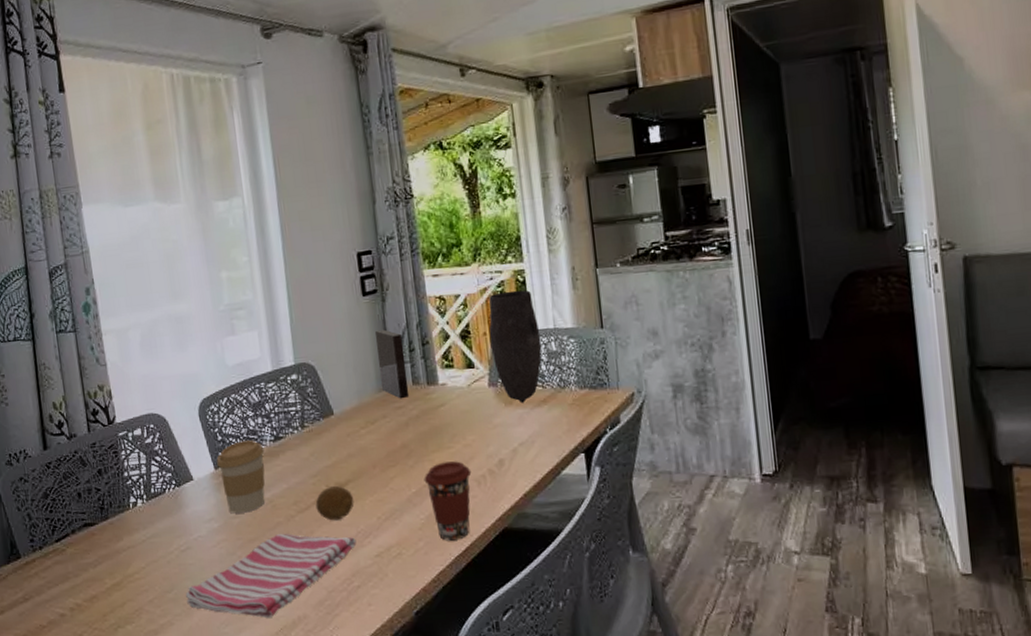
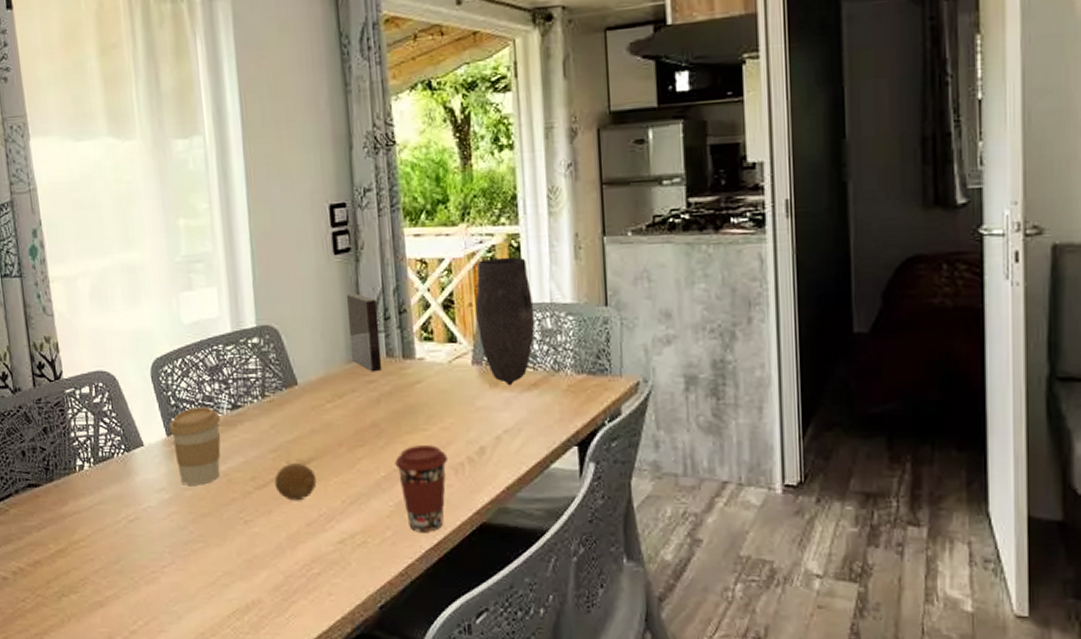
dish towel: present [185,533,357,618] -> none [132,510,318,599]

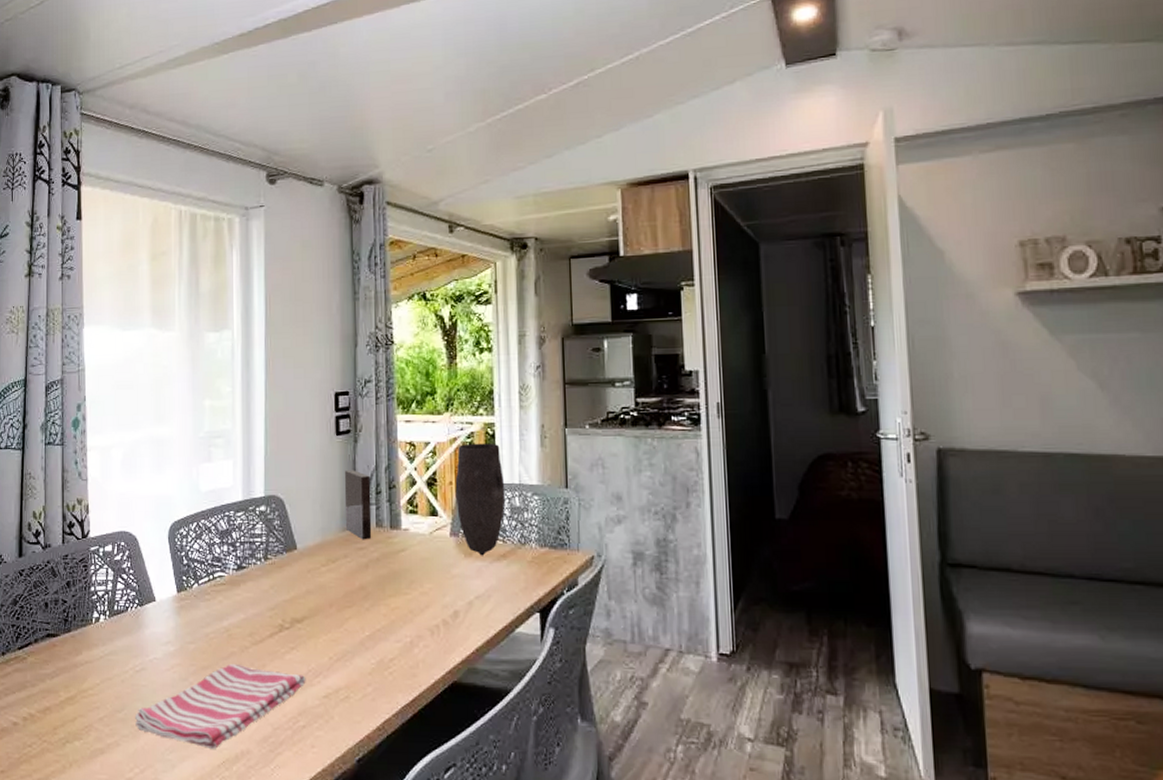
dish towel: none [132,510,318,599] -> present [134,663,306,749]
coffee cup: present [169,407,221,485] -> none [180,567,227,639]
fruit: present [274,464,317,501] -> none [270,622,308,656]
coffee cup: present [395,445,449,532] -> none [378,608,426,689]

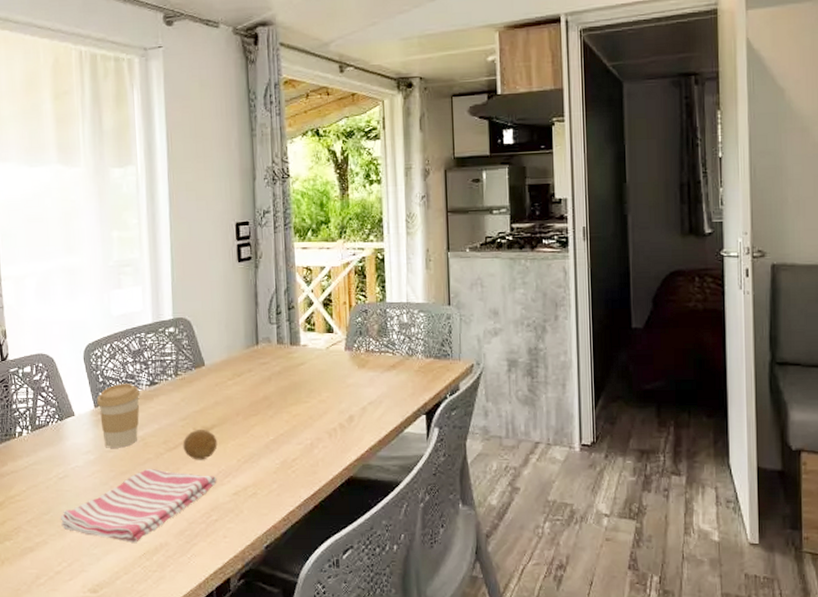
coffee cup: none [180,567,227,639] -> present [97,384,140,448]
fruit: none [270,622,308,656] -> present [183,430,218,460]
vase: present [344,443,506,556] -> none [247,266,395,367]

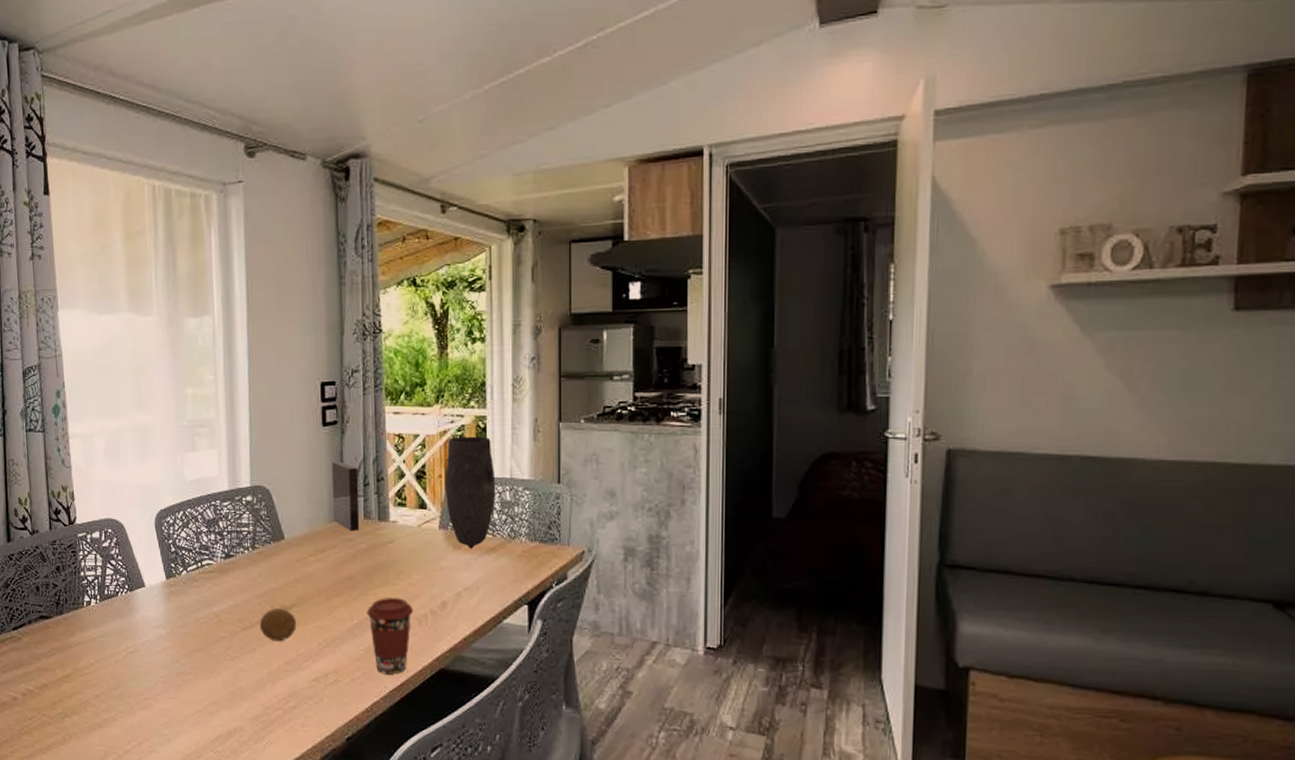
dish towel: present [60,468,217,543] -> none [129,647,296,725]
coffee cup: present [97,384,140,448] -> none [169,555,215,624]
vase: none [247,266,395,367] -> present [332,436,496,549]
coffee cup: none [281,414,324,485] -> present [366,598,414,675]

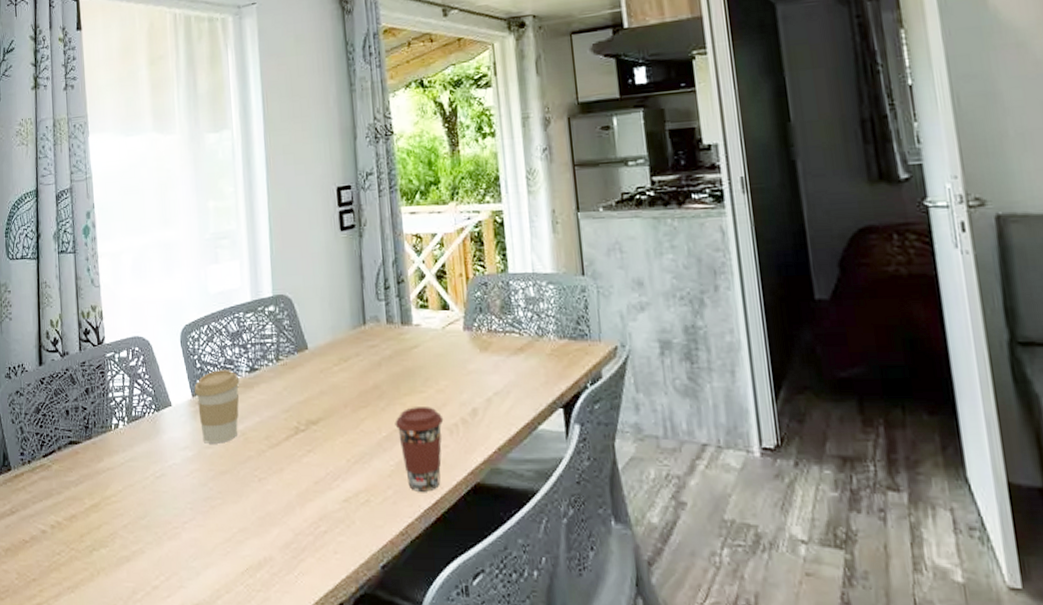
coffee cup: none [169,555,215,624] -> present [194,370,240,444]
fruit: present [259,609,297,642] -> none [286,424,324,460]
vase: present [332,436,496,549] -> none [352,231,519,350]

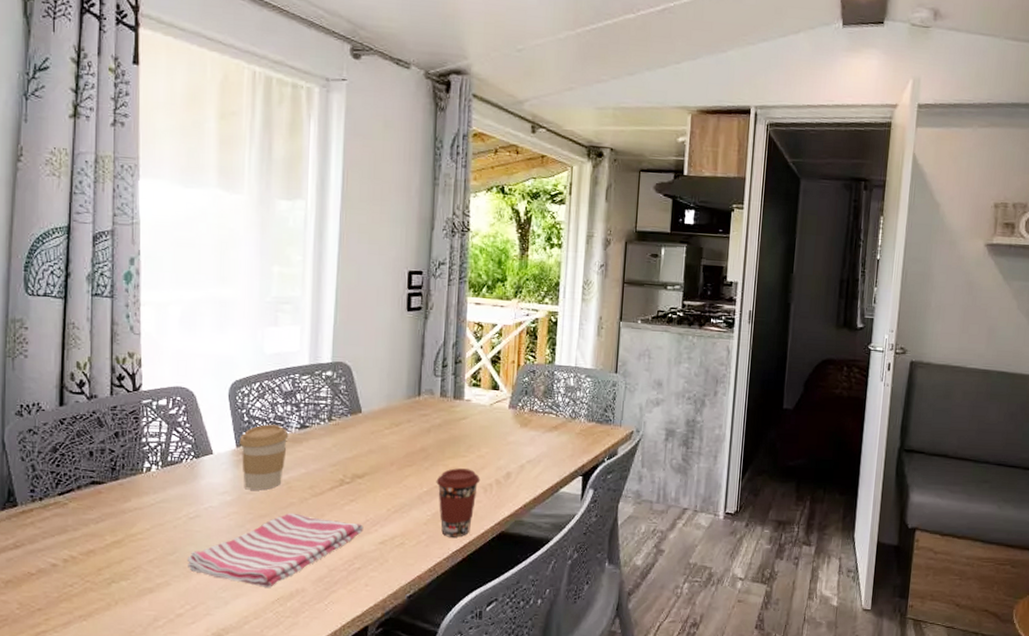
dish towel: none [157,468,325,555] -> present [186,513,364,587]

